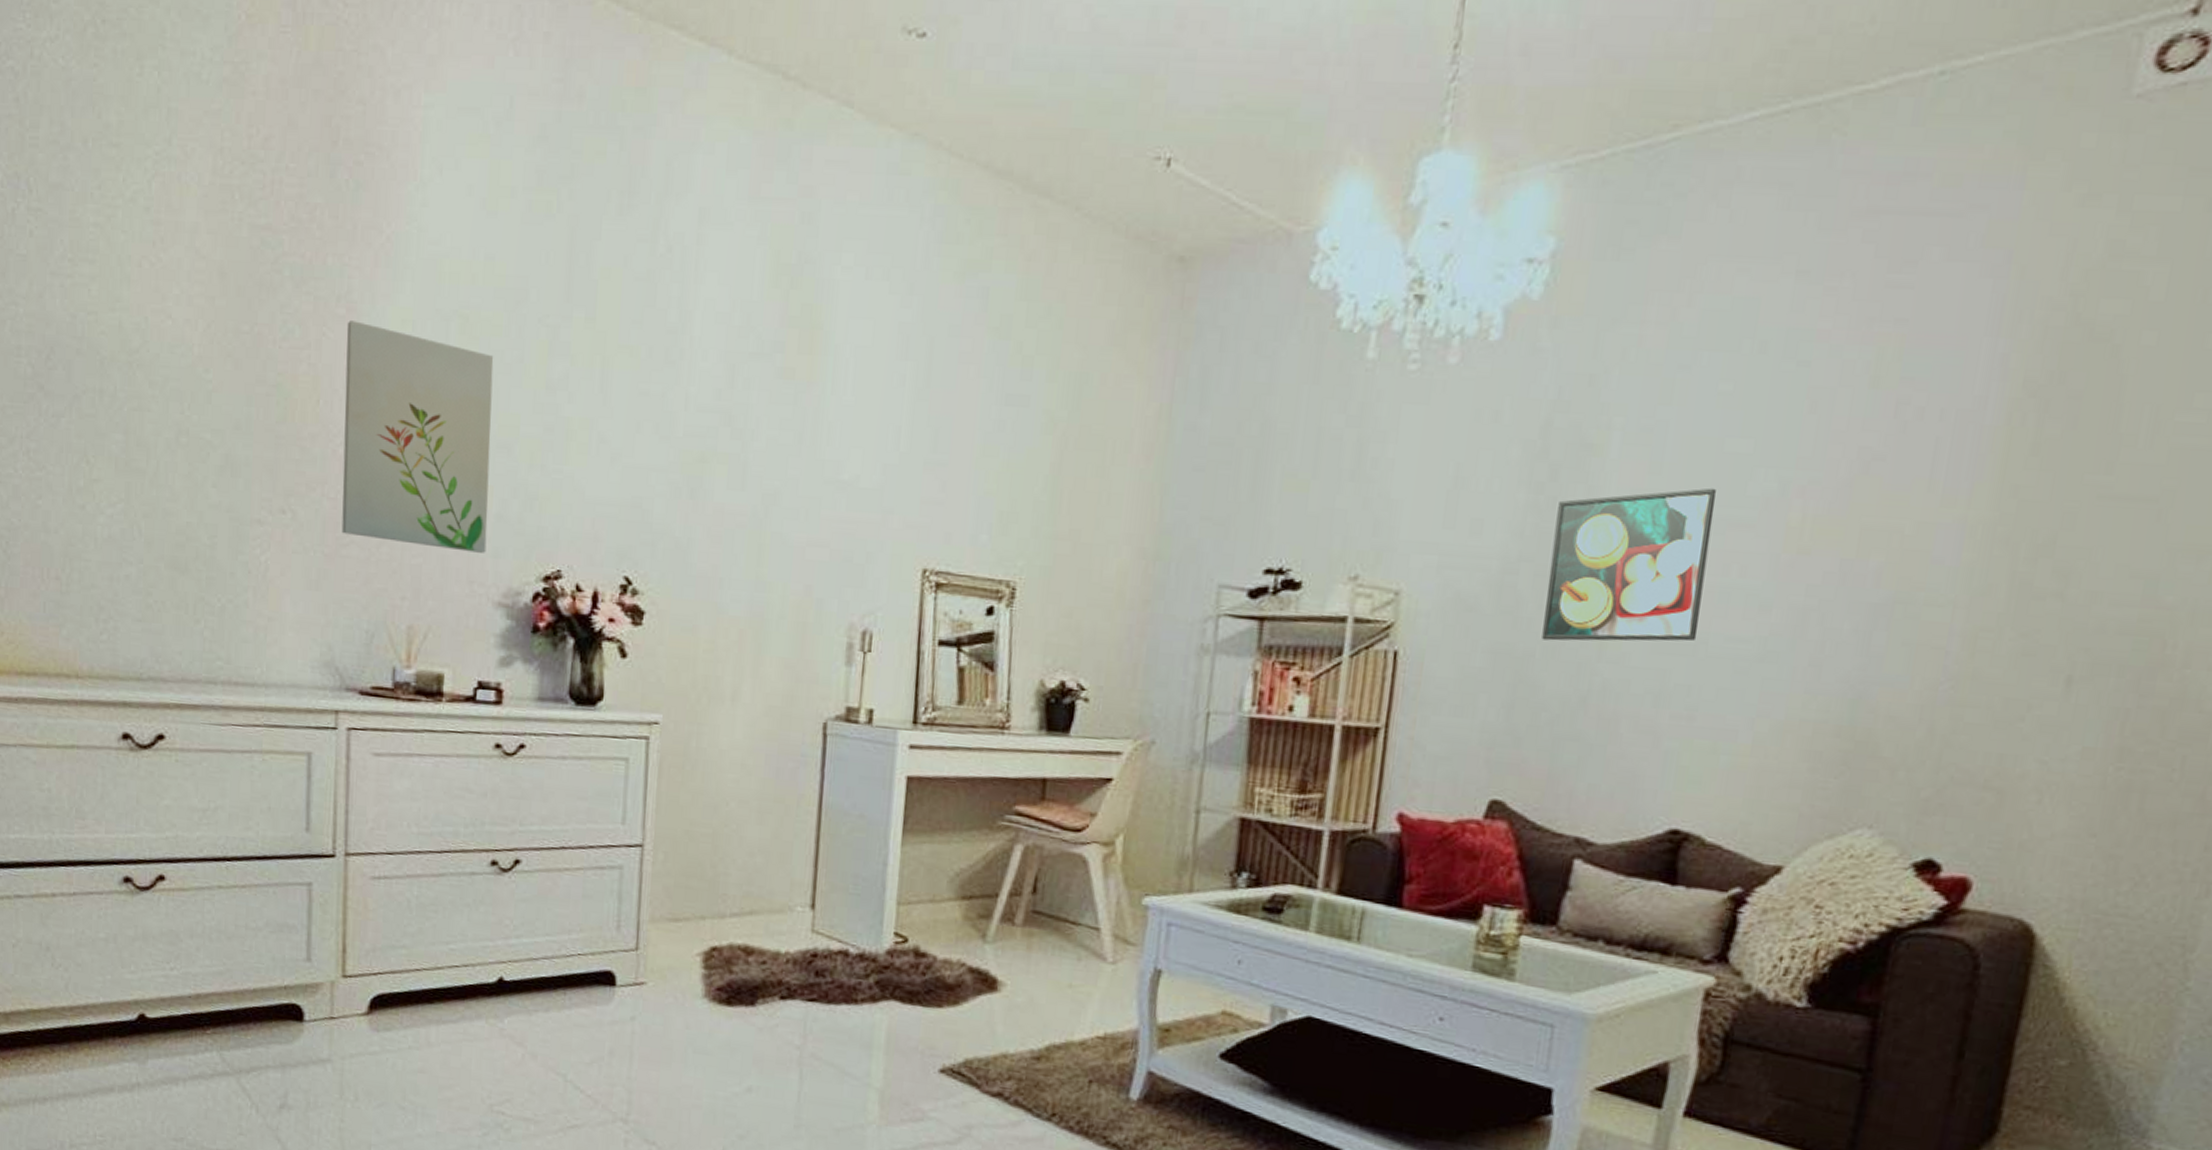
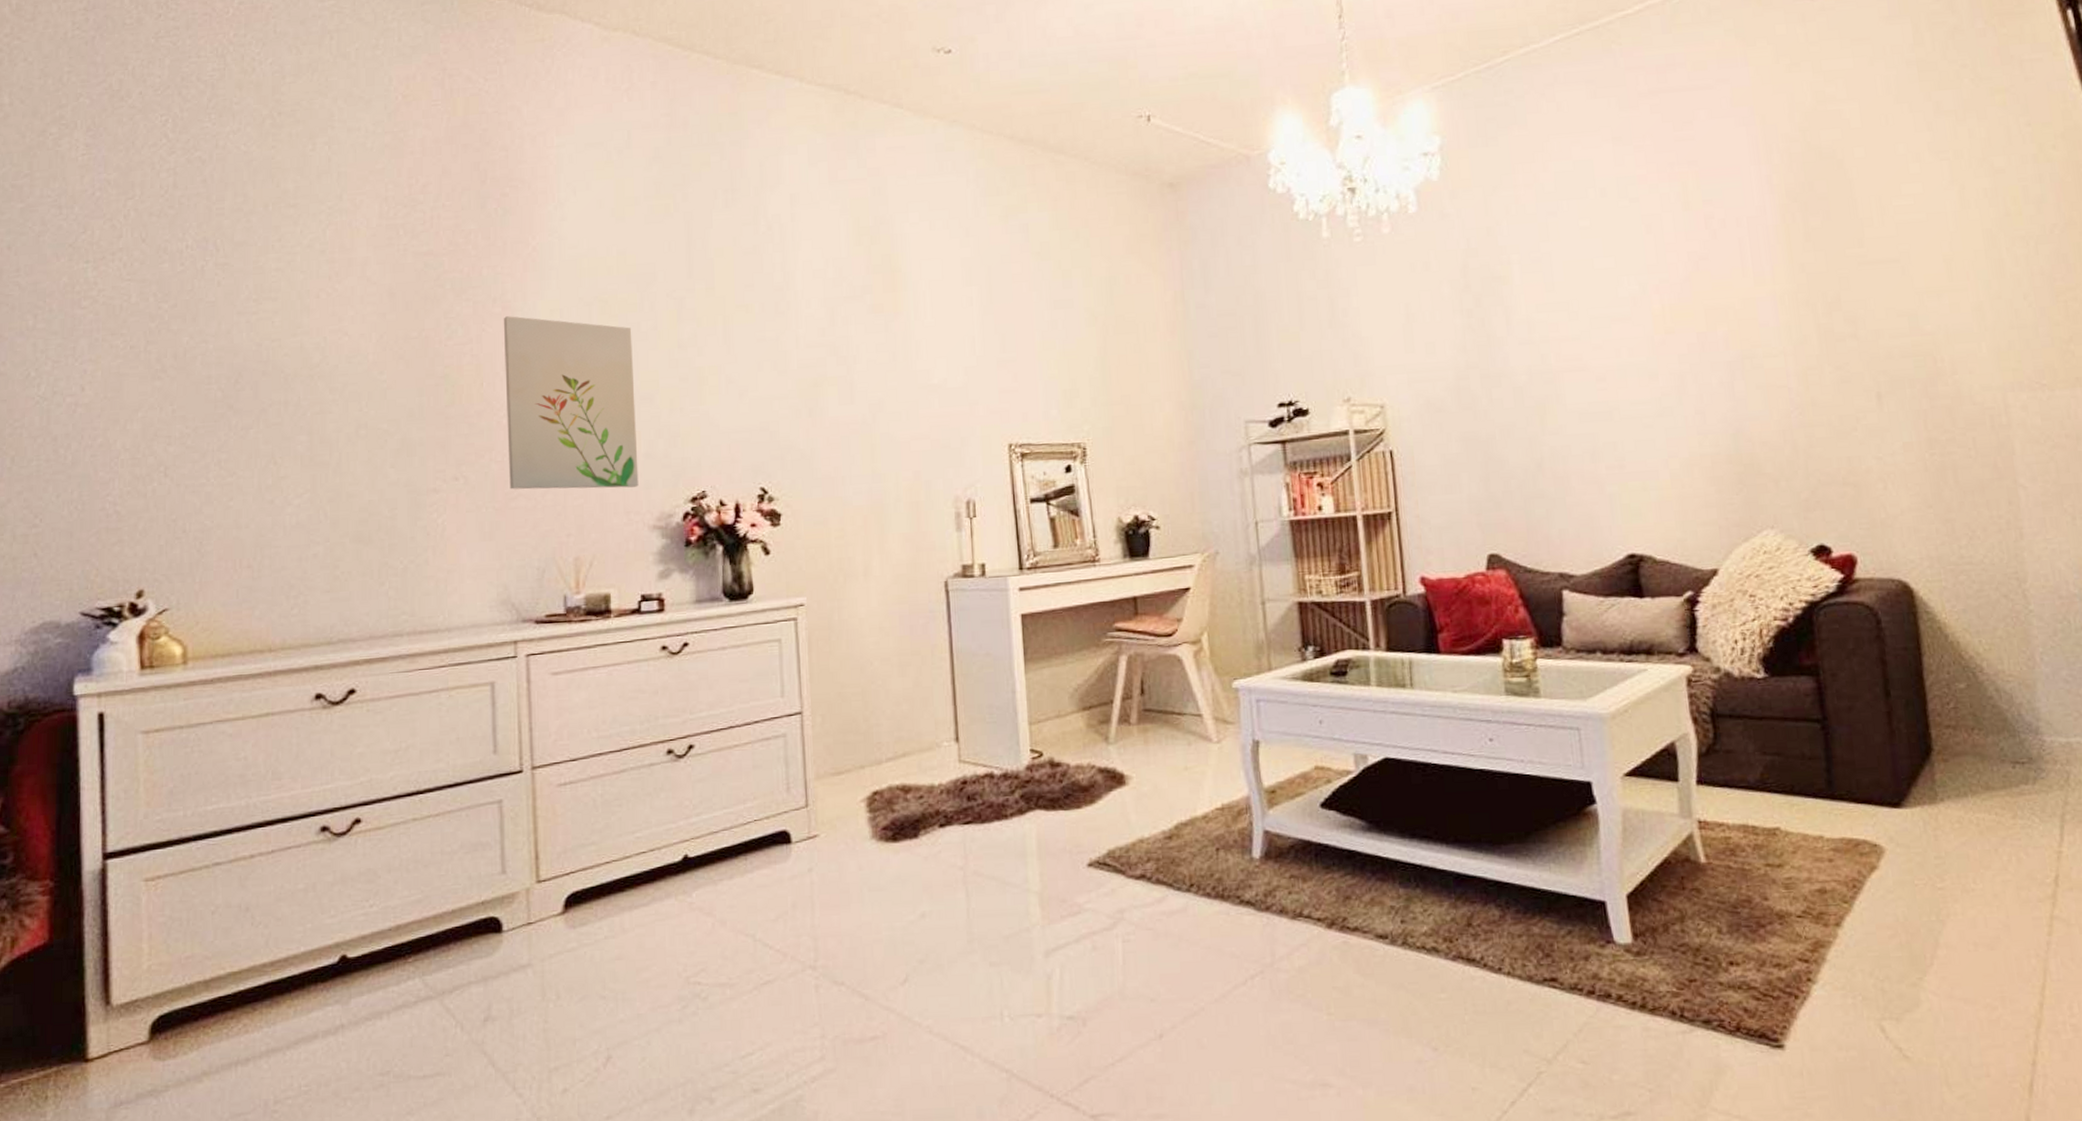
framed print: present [1542,488,1717,642] -> none [1486,295,1610,425]

